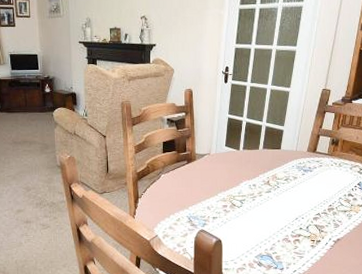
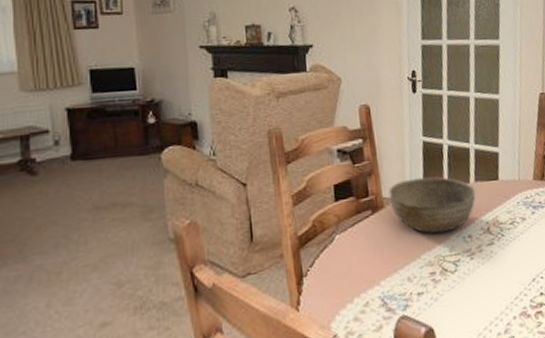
bowl: none [200,142,262,181] -> present [388,176,476,234]

